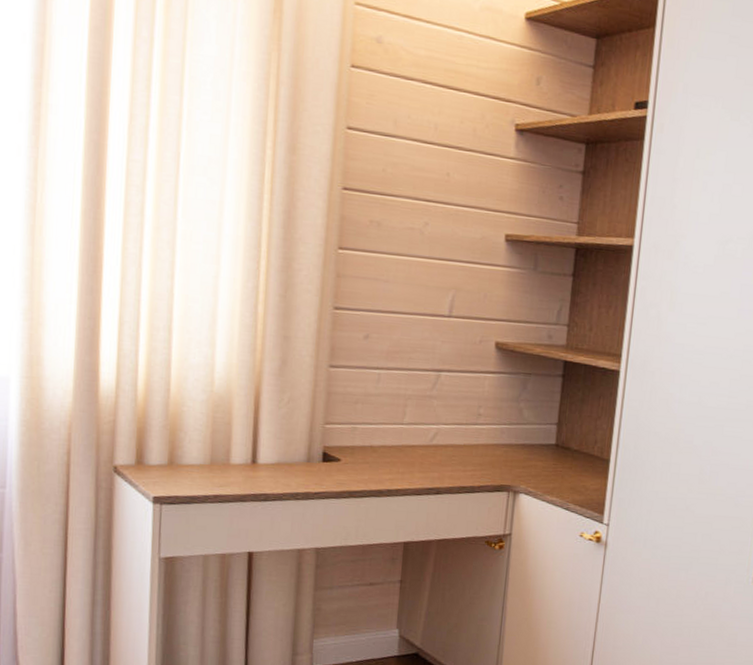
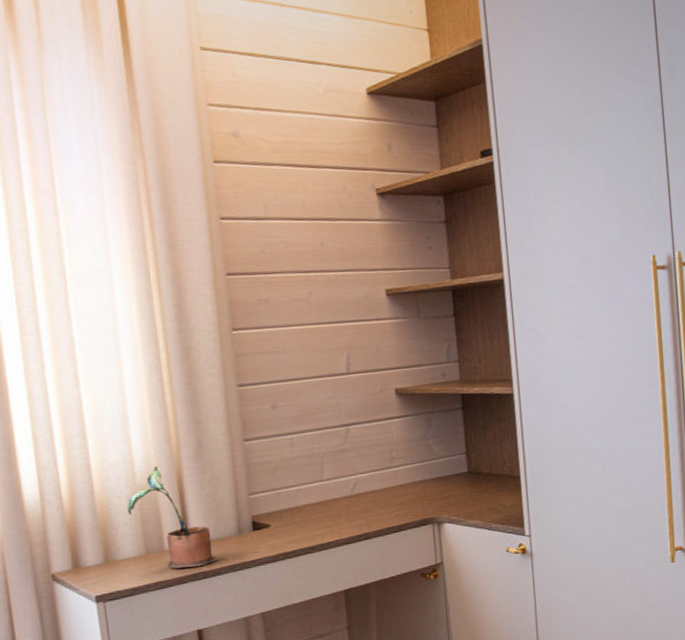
potted plant: none [200,376,281,488] -> present [127,466,217,569]

